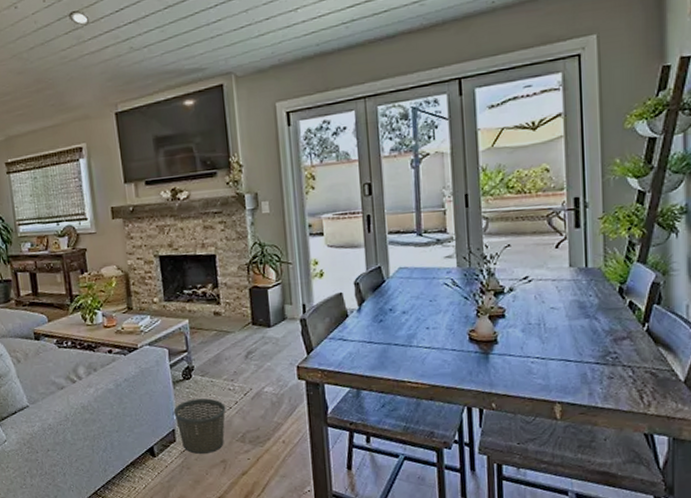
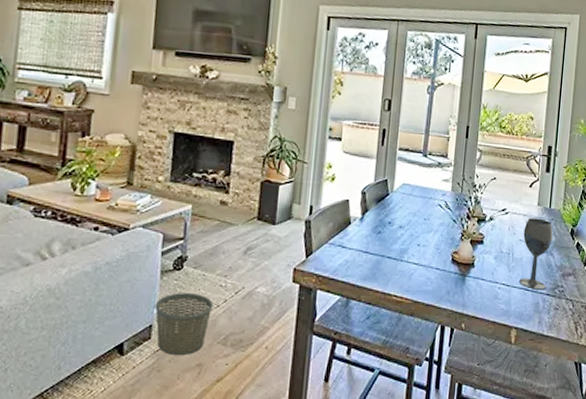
wine glass: none [555,280,595,360] -> present [519,218,553,290]

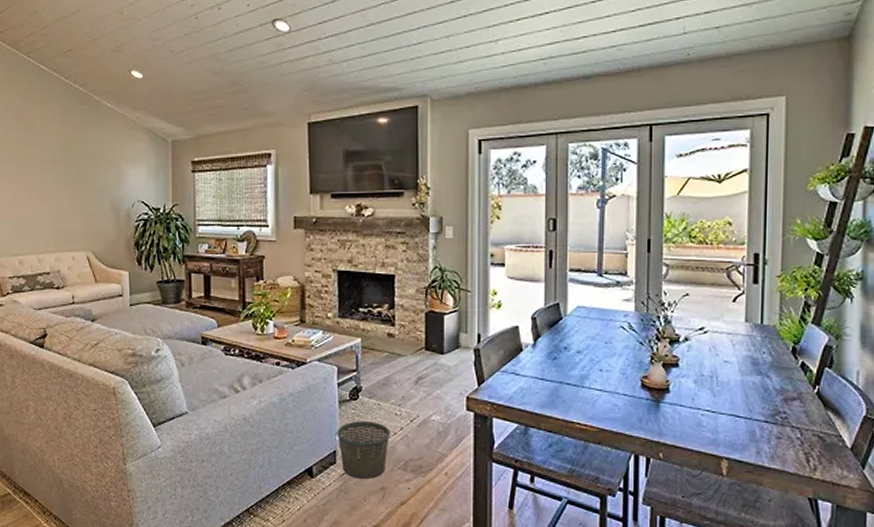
wine glass: present [519,218,553,290] -> none [728,336,768,417]

